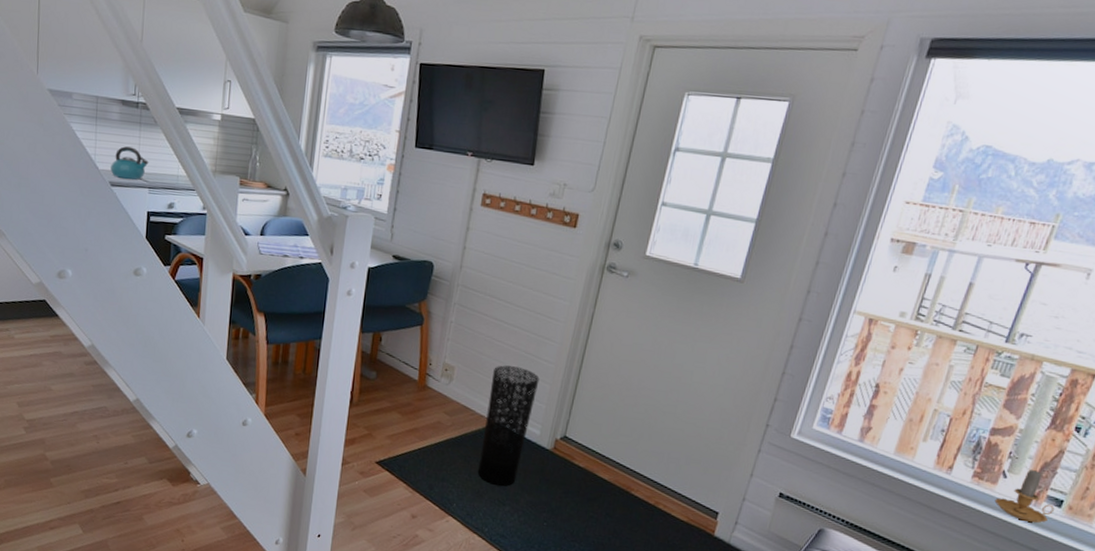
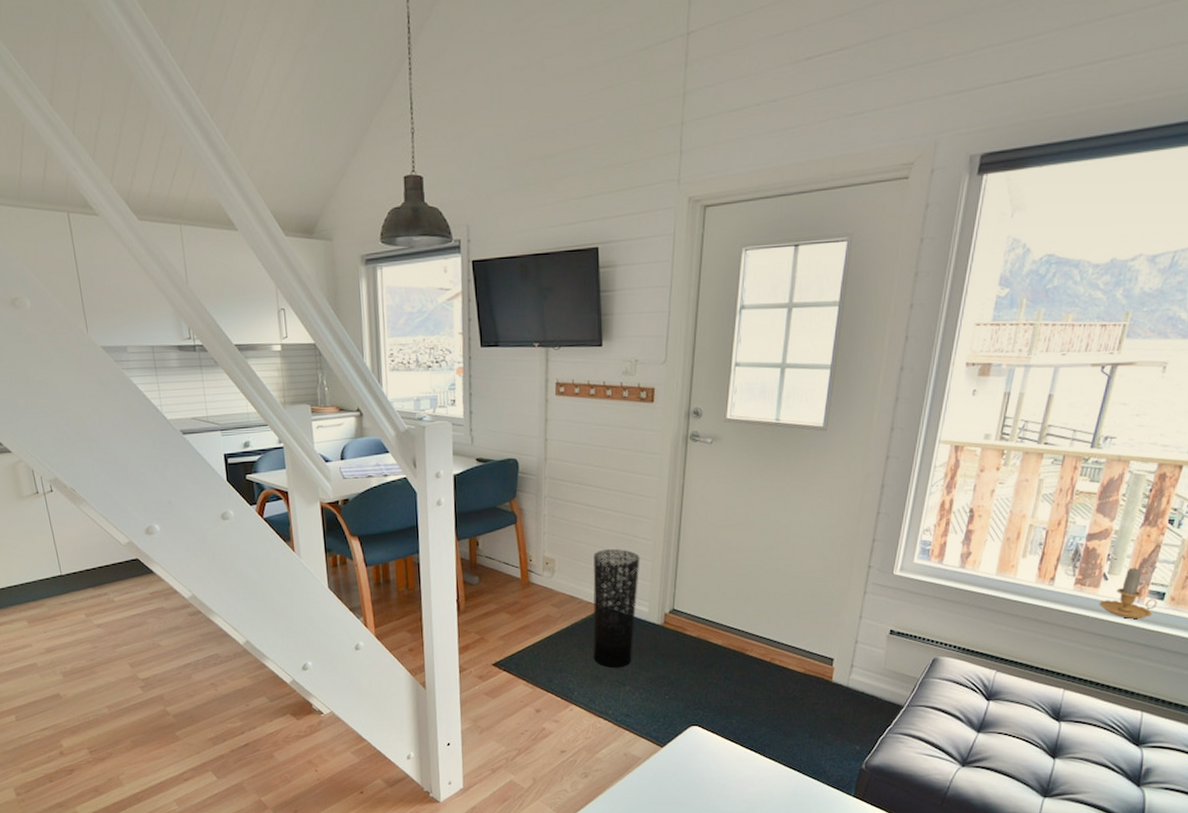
kettle: present [110,146,149,180] -> none [179,392,217,425]

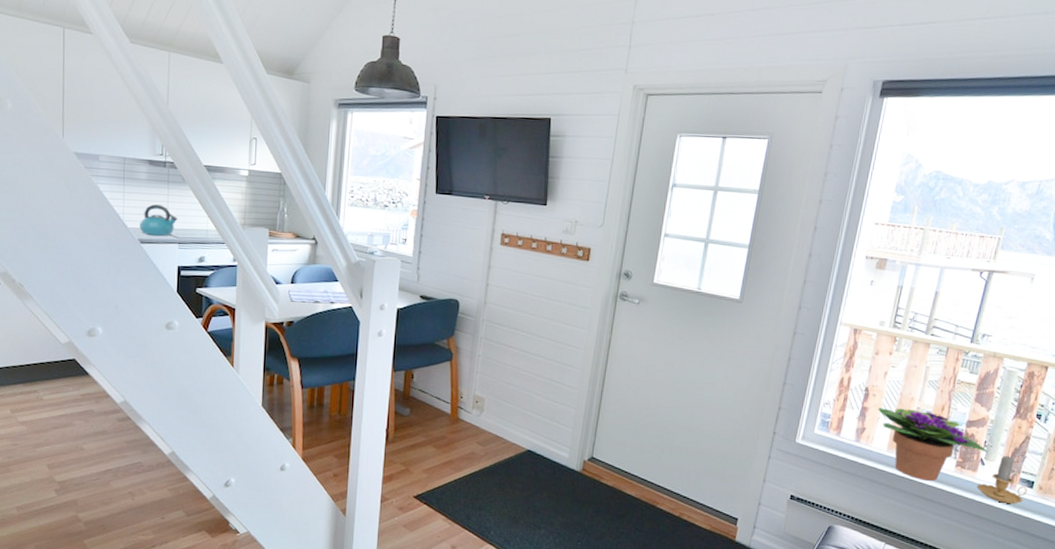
kettle: none [179,392,217,425] -> present [139,204,178,236]
umbrella stand: present [593,549,640,668] -> none [513,394,565,511]
potted flower: none [985,527,1112,603] -> present [878,408,988,482]

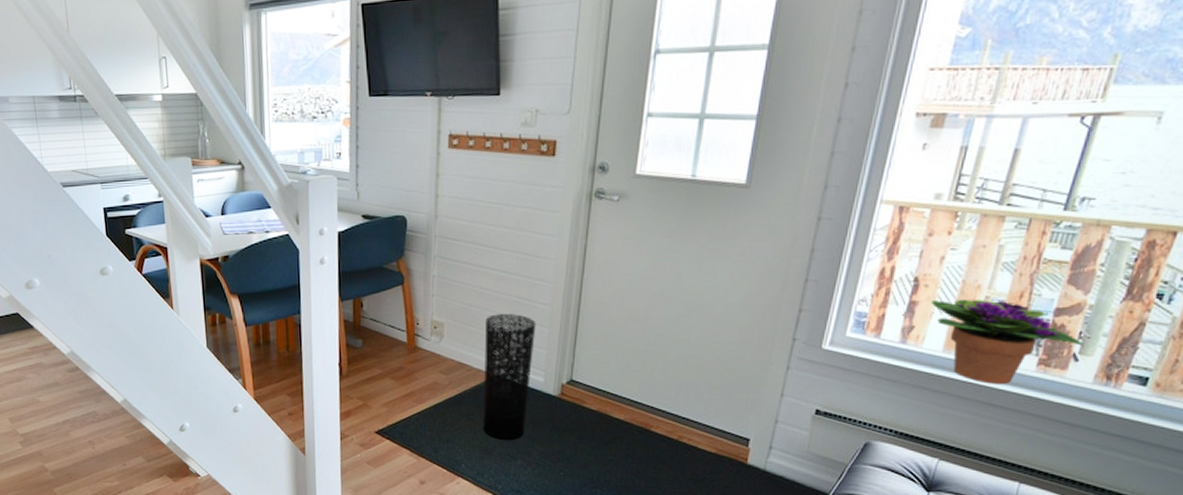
kettle: present [139,204,178,236] -> none [59,143,97,177]
umbrella stand: none [513,394,565,511] -> present [483,314,536,441]
candle: present [976,455,1027,505] -> none [1066,347,1138,407]

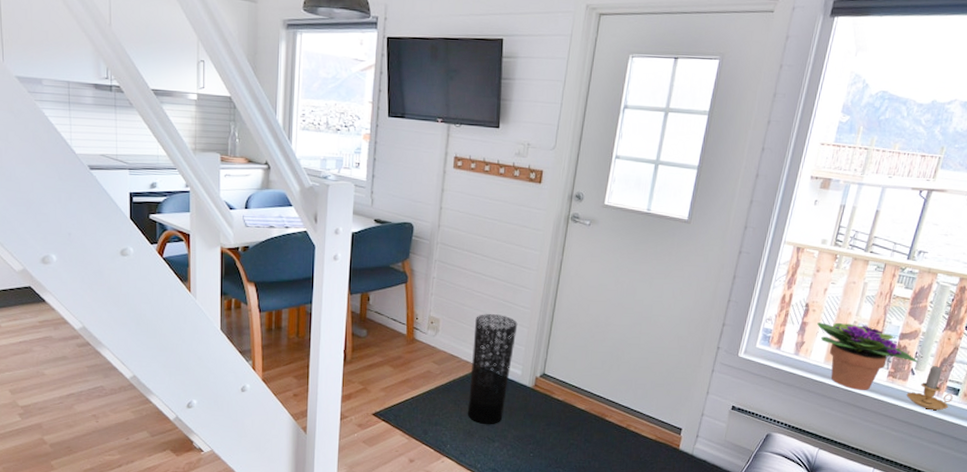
candle: none [1066,347,1138,407] -> present [906,365,953,411]

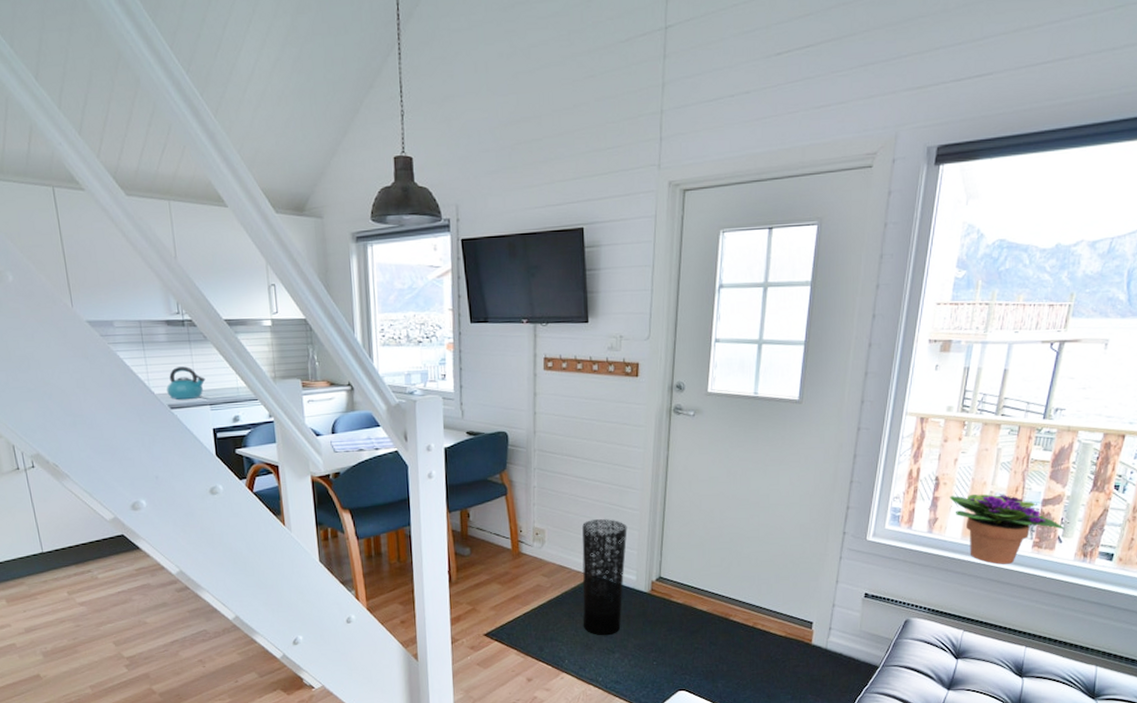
kettle: none [88,130,127,162] -> present [167,366,206,399]
candle: present [906,365,953,411] -> none [1054,530,1107,579]

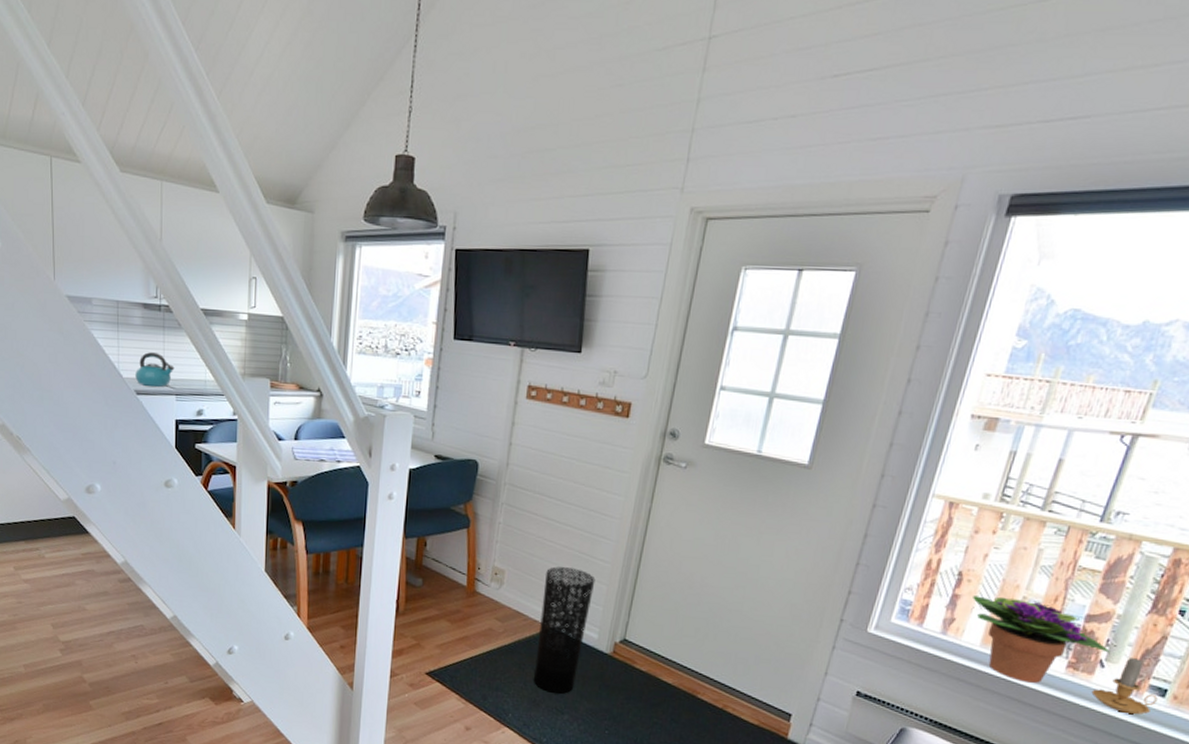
candle: none [1054,530,1107,579] -> present [1091,657,1157,715]

